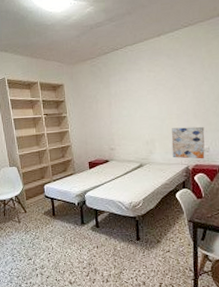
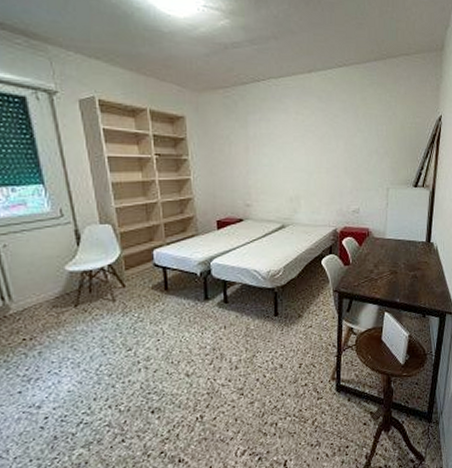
wall art: present [171,126,205,159] -> none [319,184,355,221]

